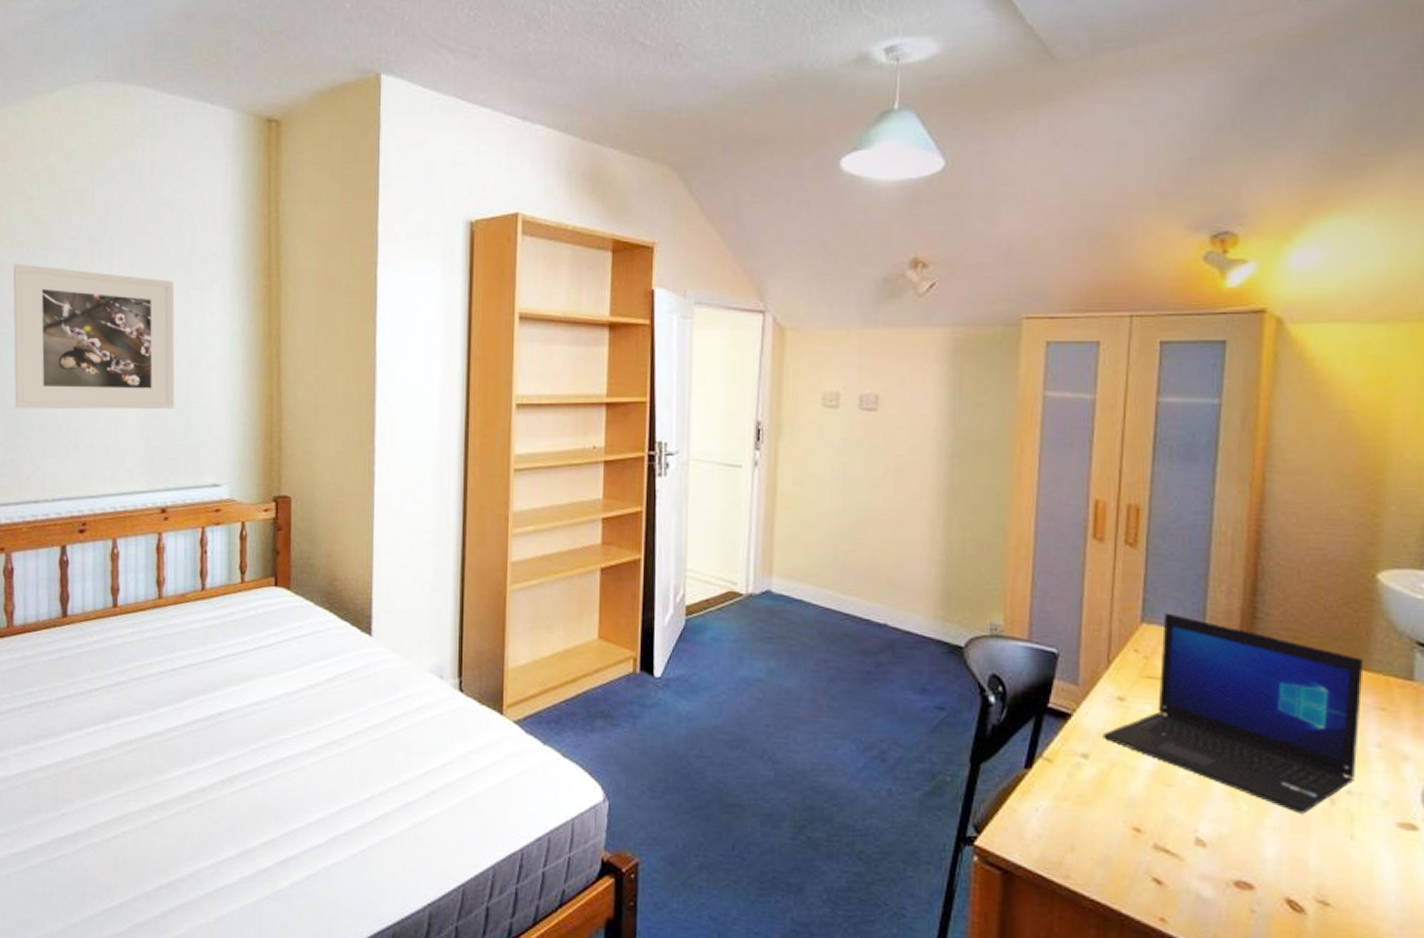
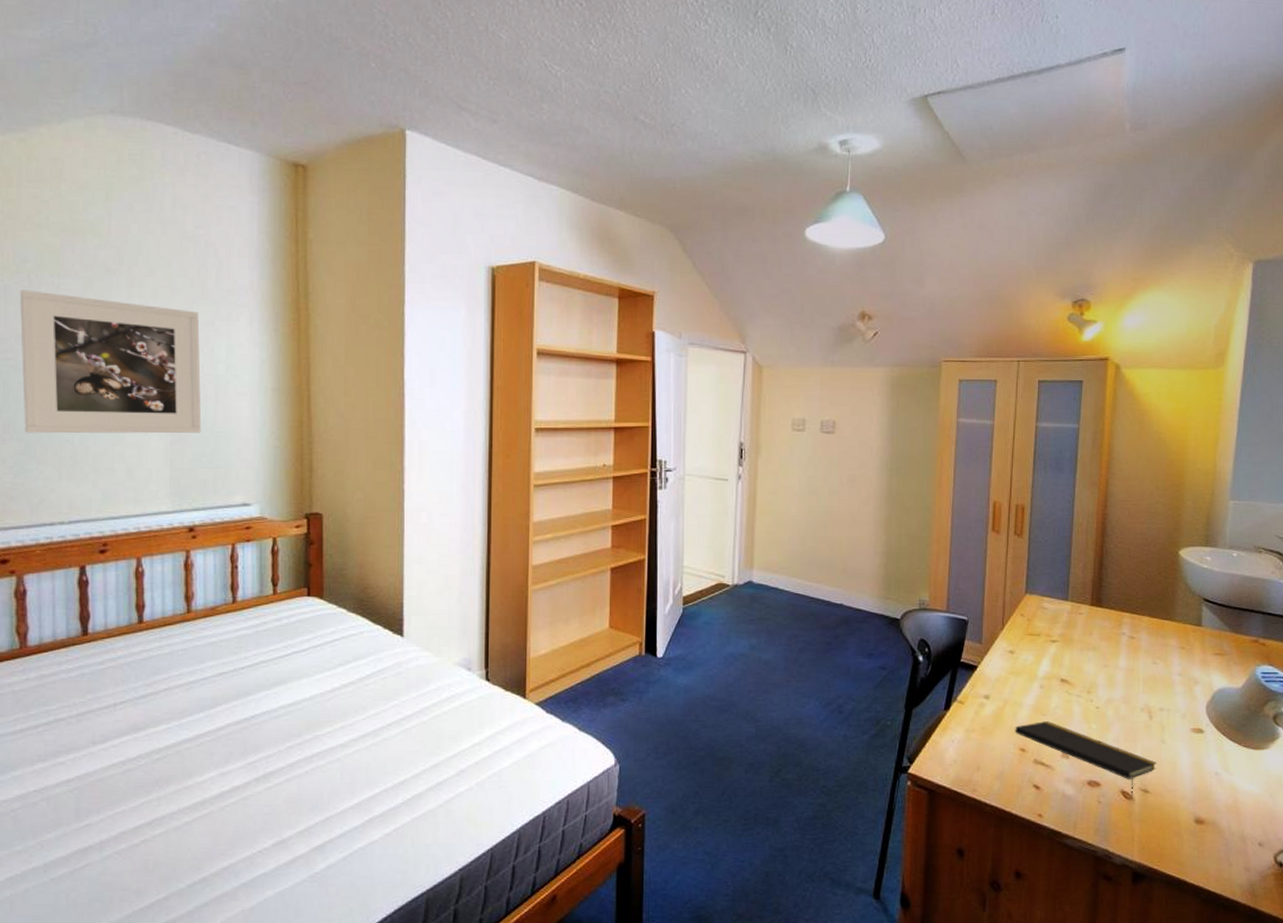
laptop: present [1103,612,1364,814] -> none [999,585,1171,728]
notepad: none [1126,794,1342,908] -> present [1015,721,1157,796]

